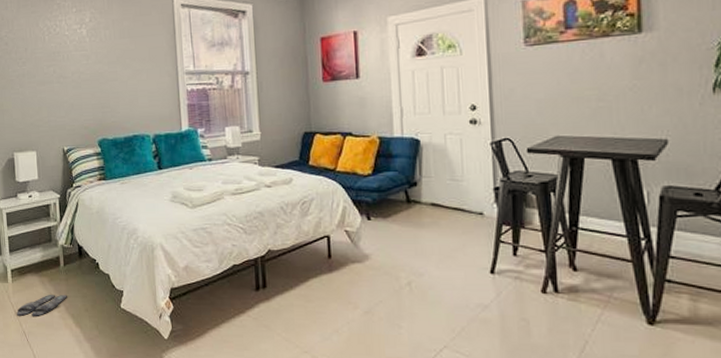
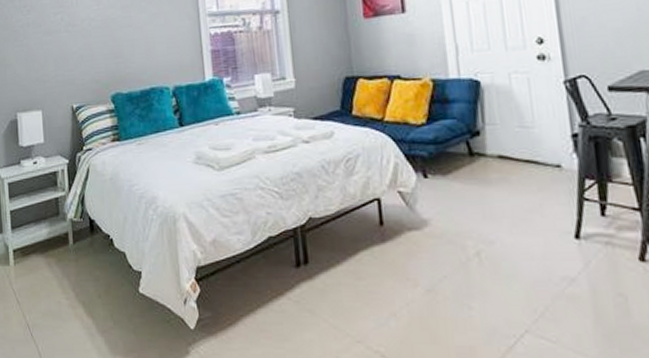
slippers: present [17,294,67,317] -> none [19,277,77,307]

